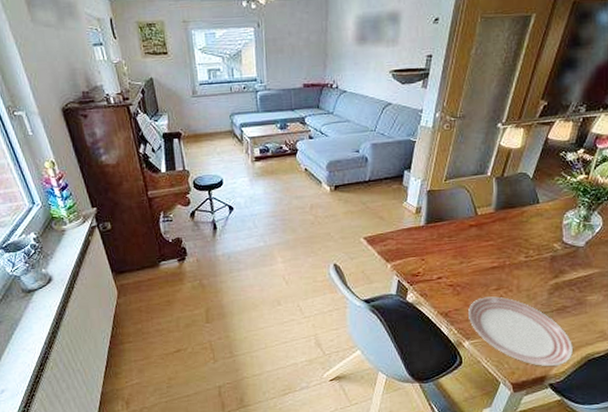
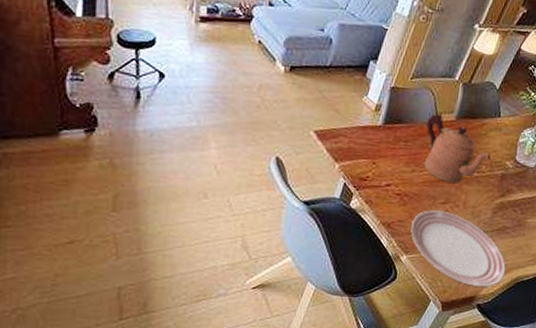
coffeepot: none [466,208,537,270] -> present [424,114,492,184]

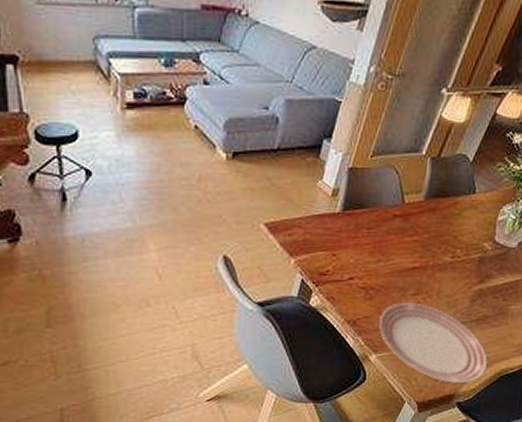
coffeepot: present [424,114,492,184] -> none [390,195,467,272]

